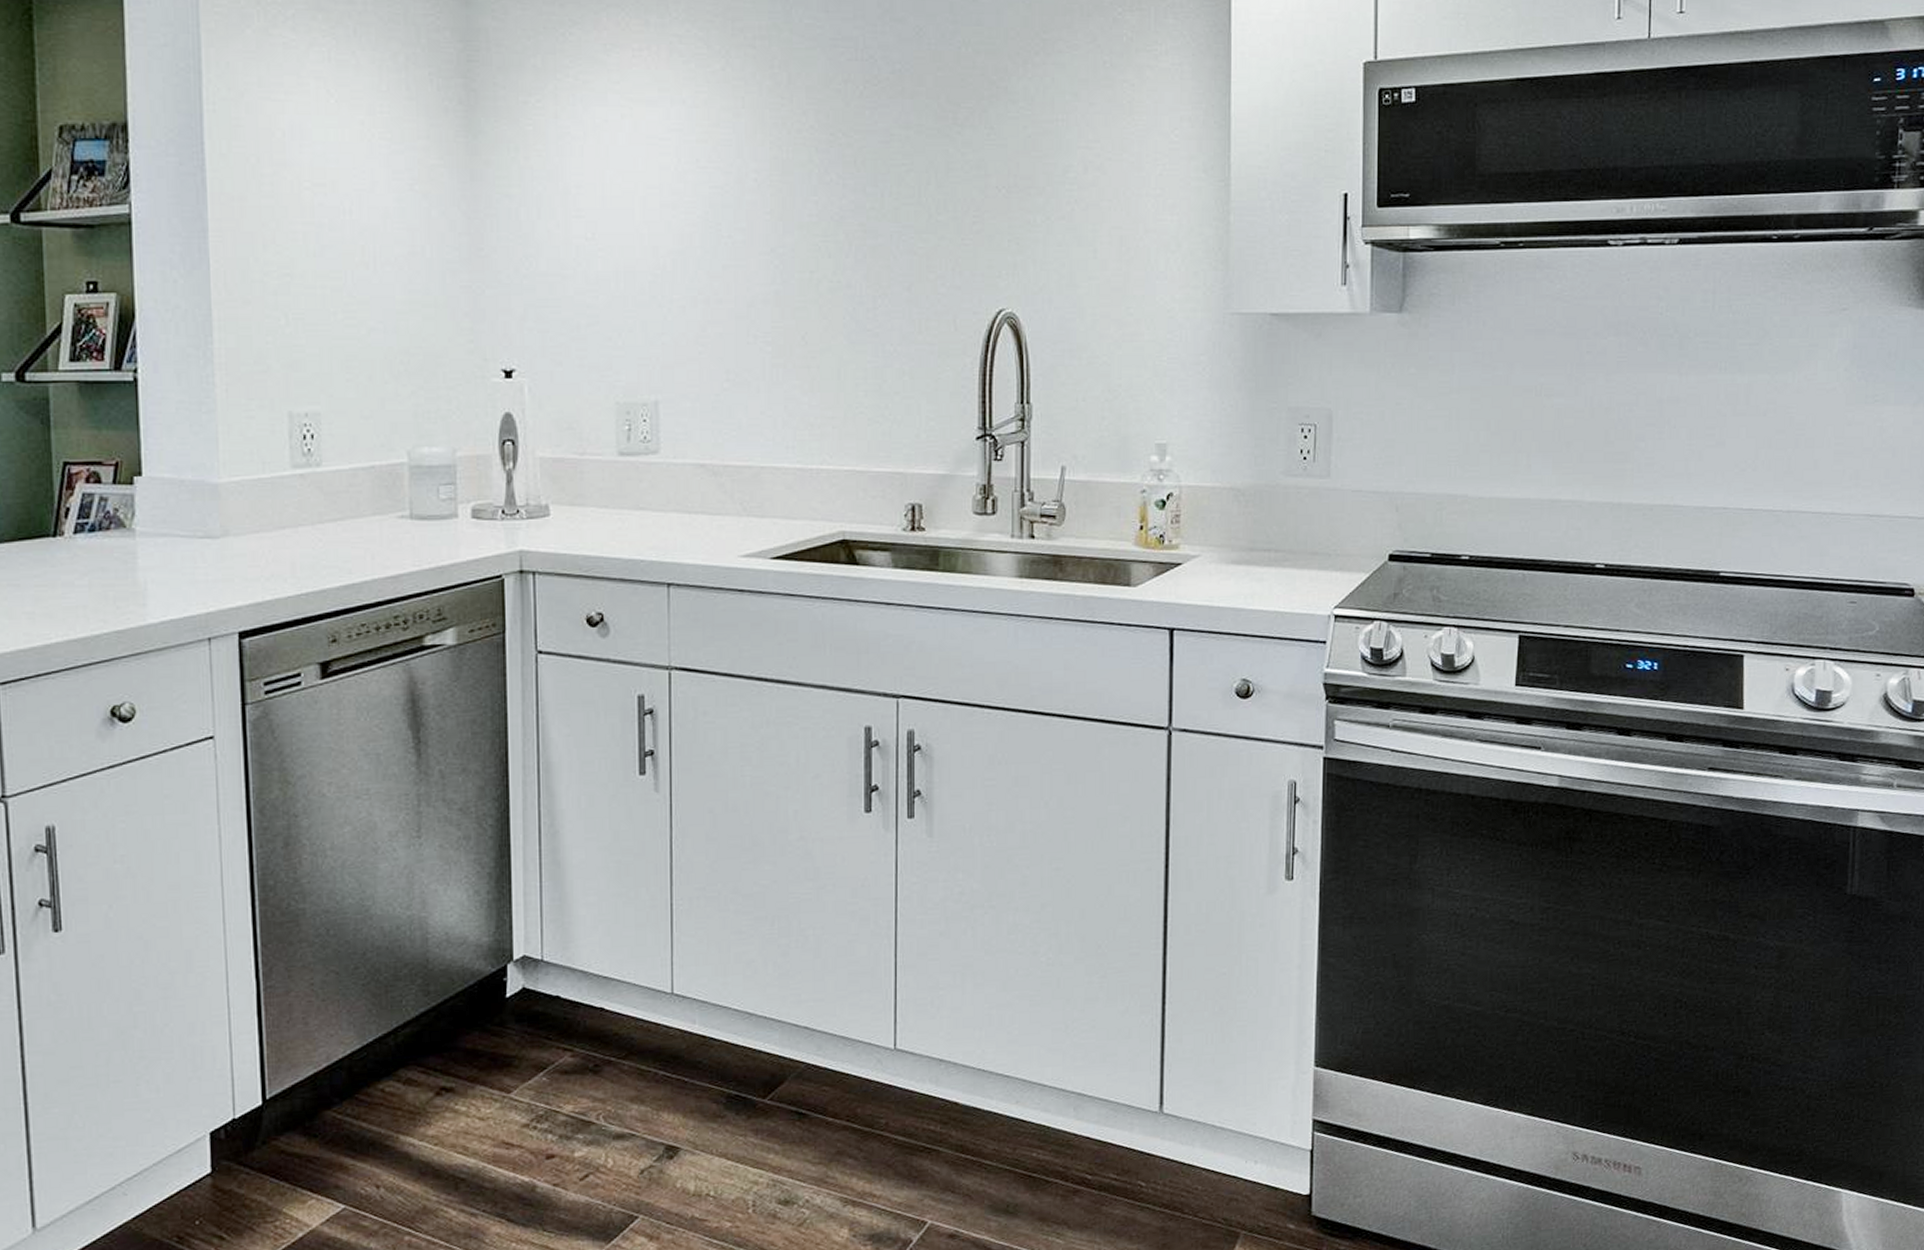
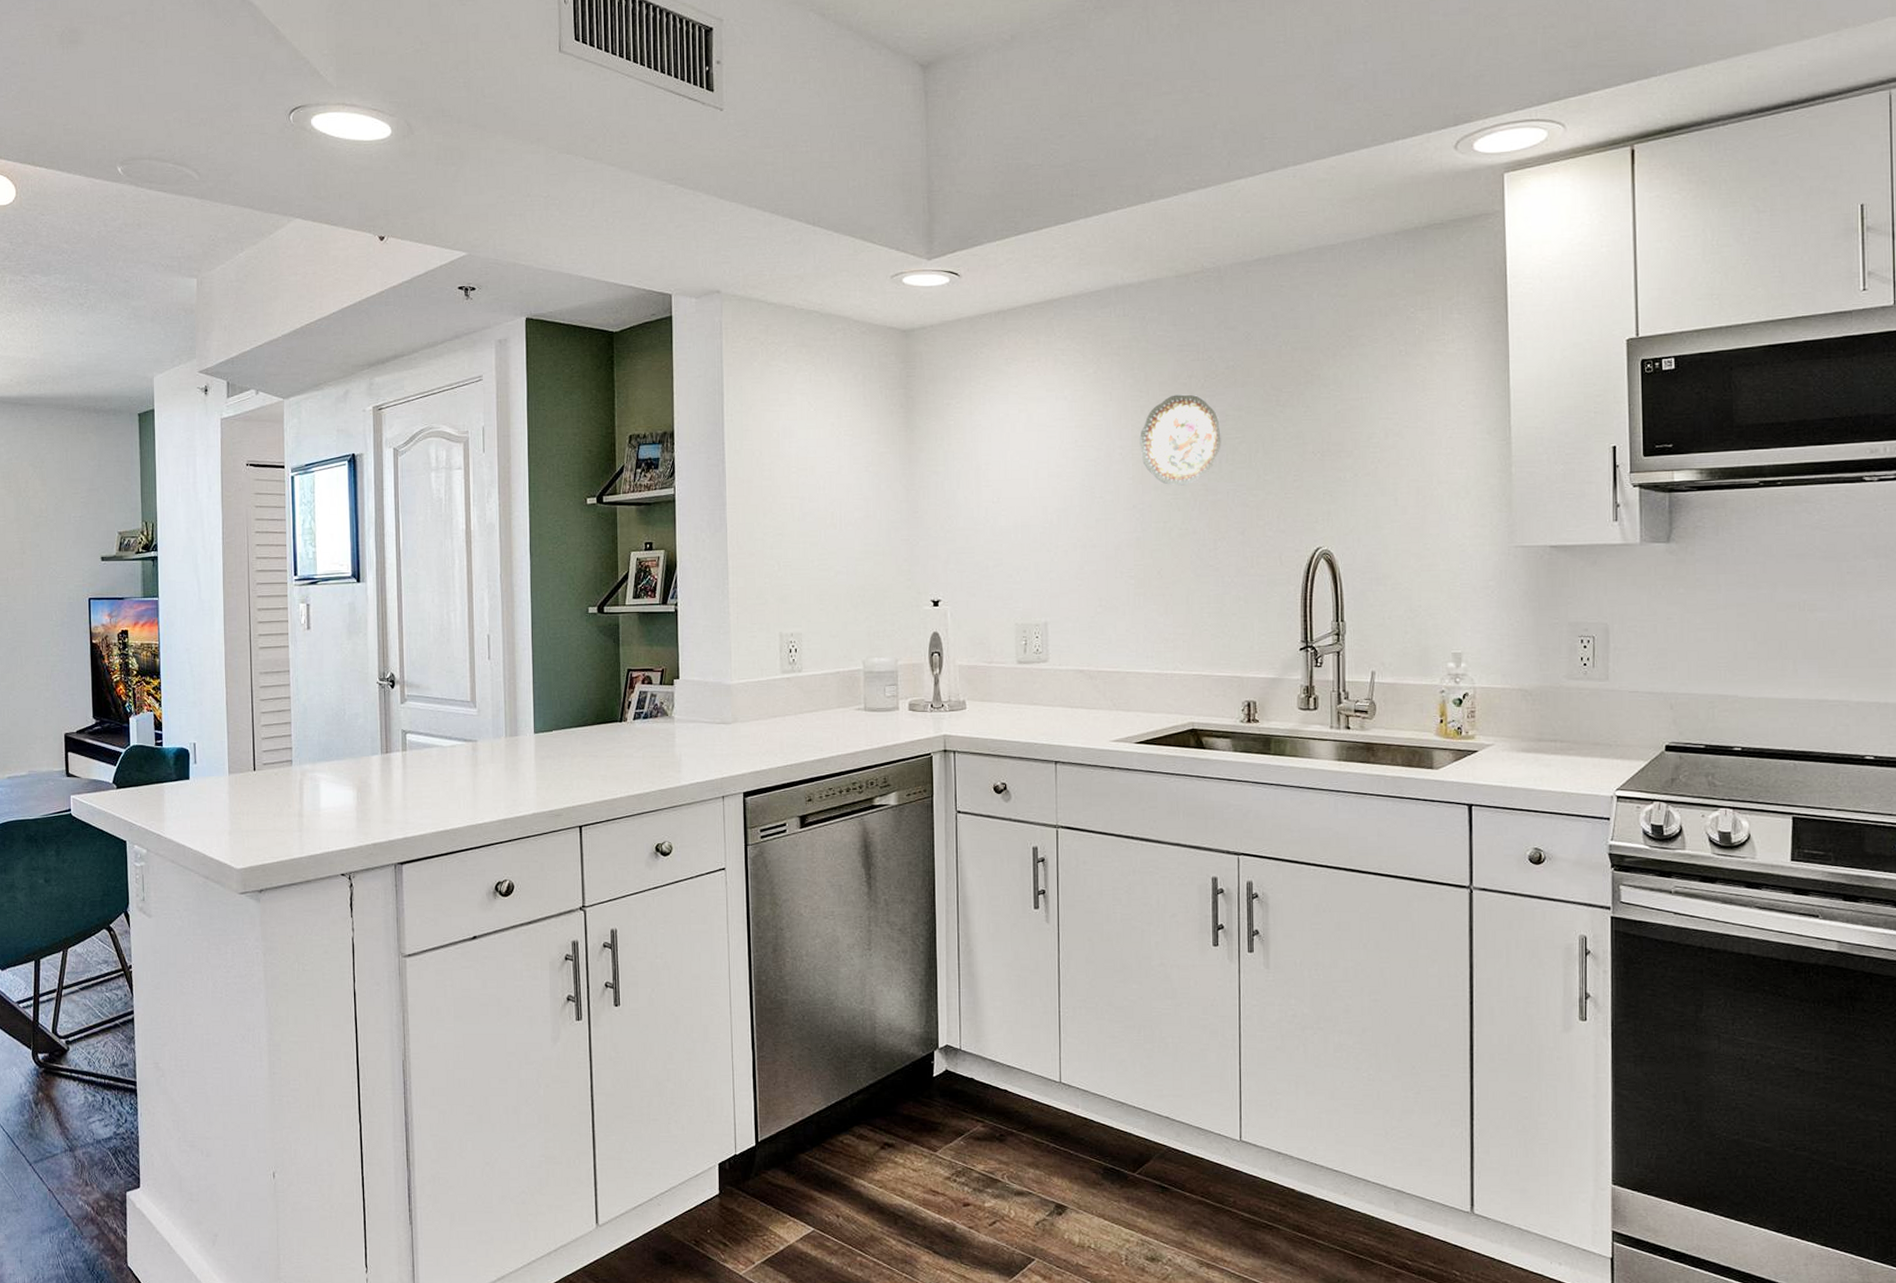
decorative plate: none [780,104,884,225] -> present [1139,394,1221,486]

